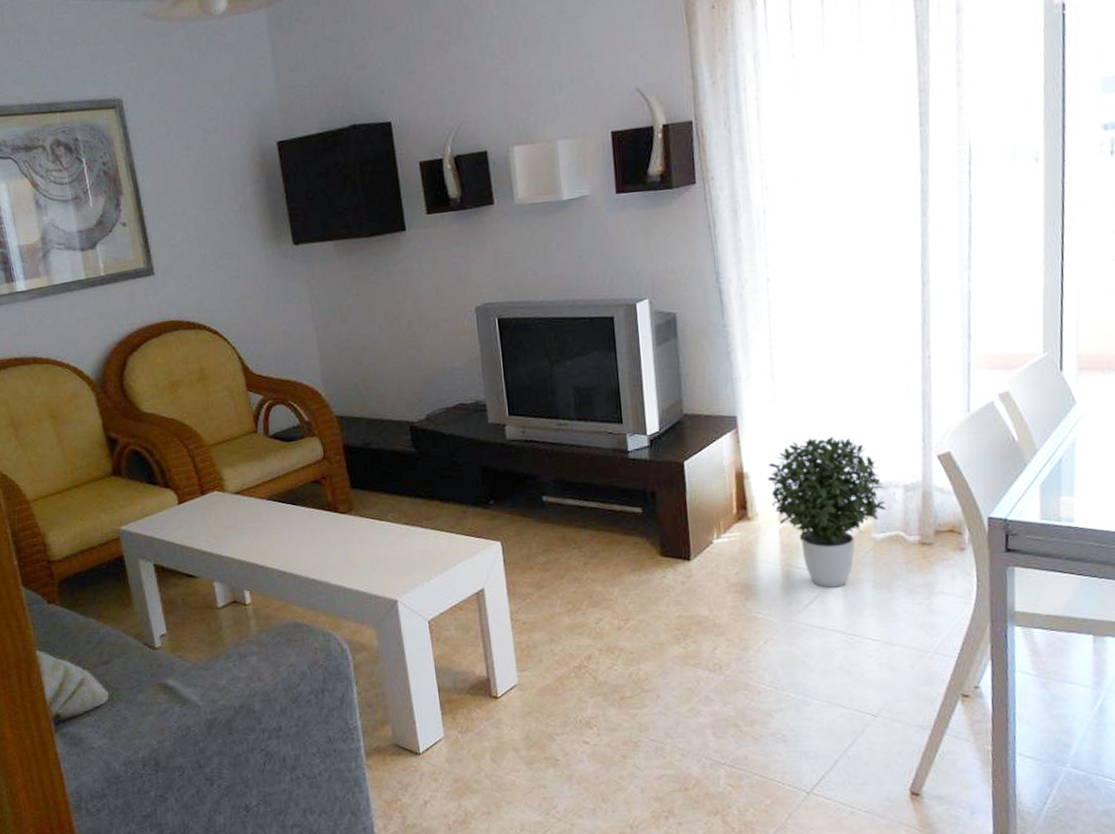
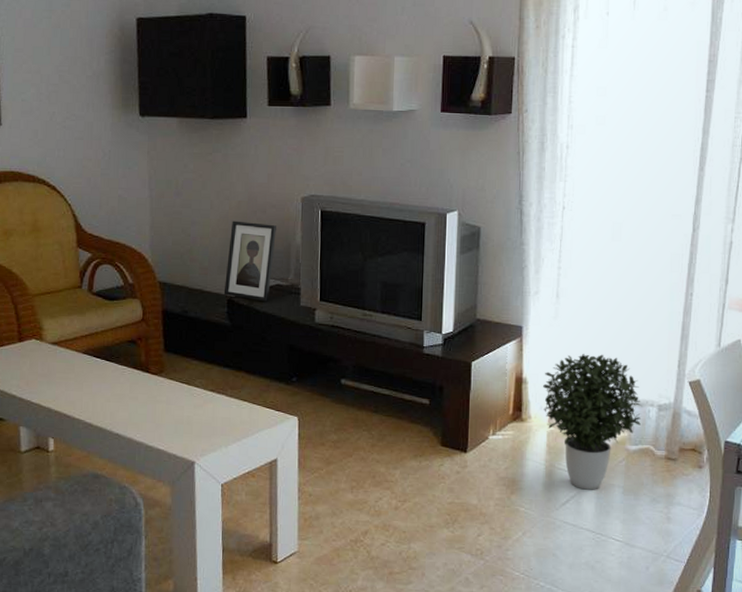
picture frame: none [404,340,454,424] -> present [223,220,277,302]

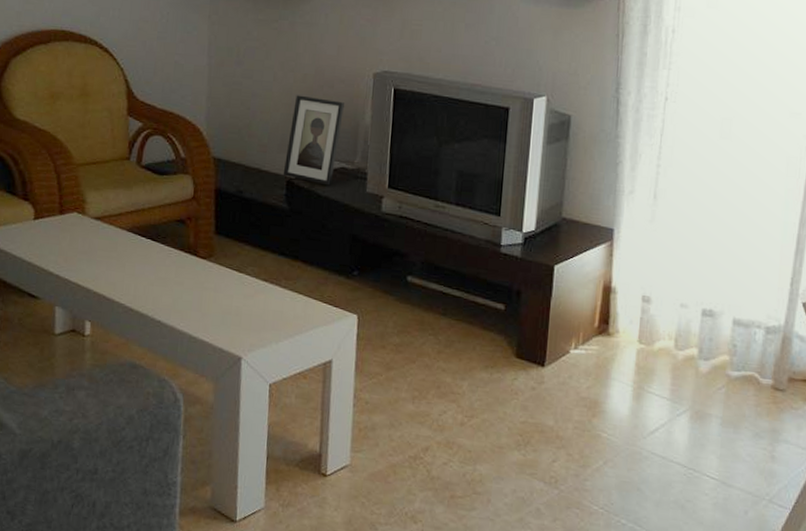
potted plant: present [543,354,642,490] -> none [634,264,748,419]

